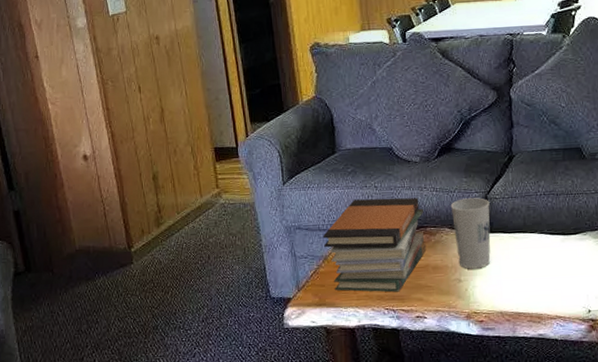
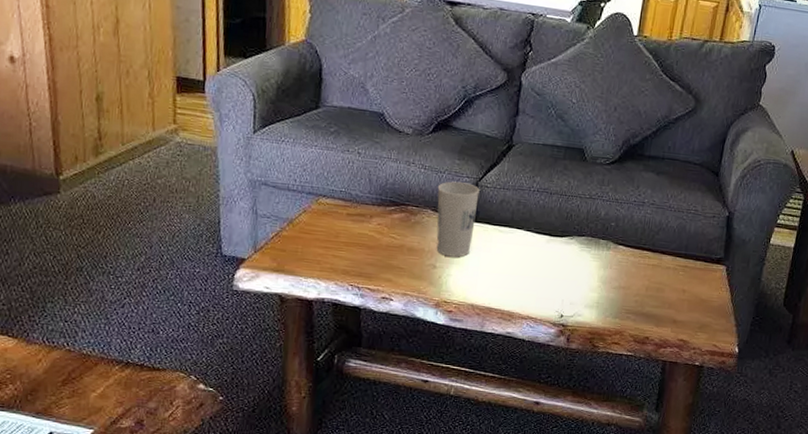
book stack: present [322,197,427,292] -> none [291,163,408,269]

